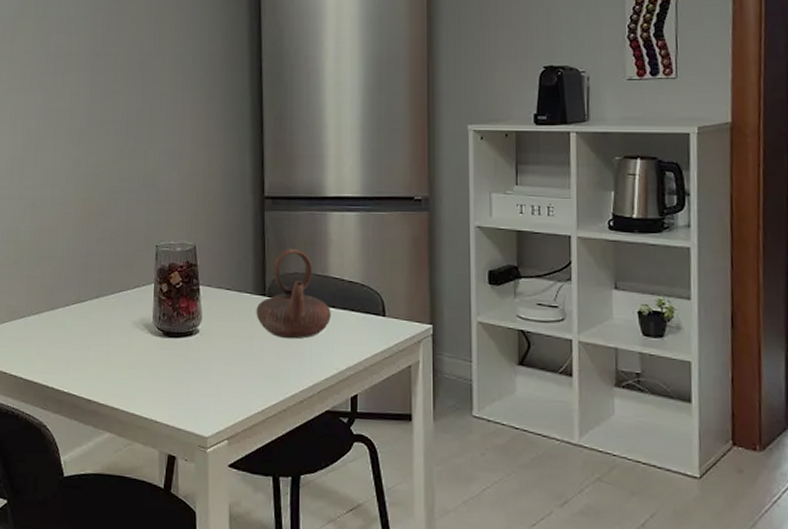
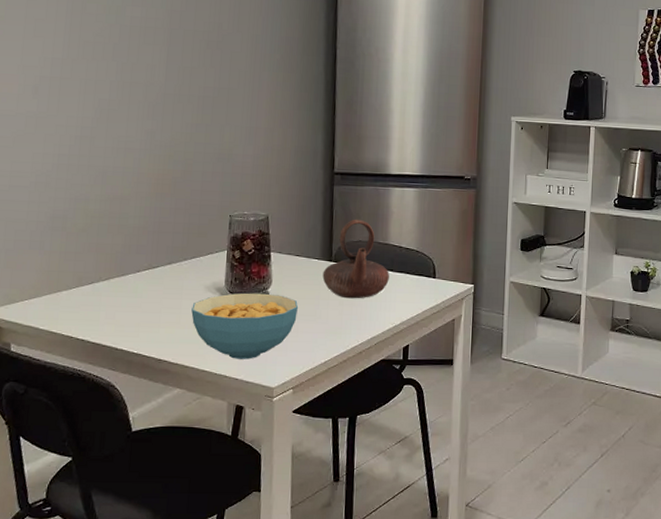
cereal bowl: none [120,330,230,404] -> present [191,293,298,359]

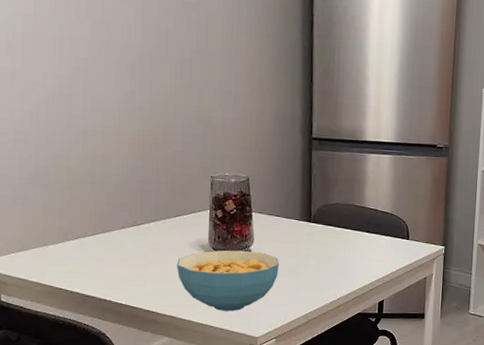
teapot: present [322,219,389,299] -> none [302,182,366,258]

